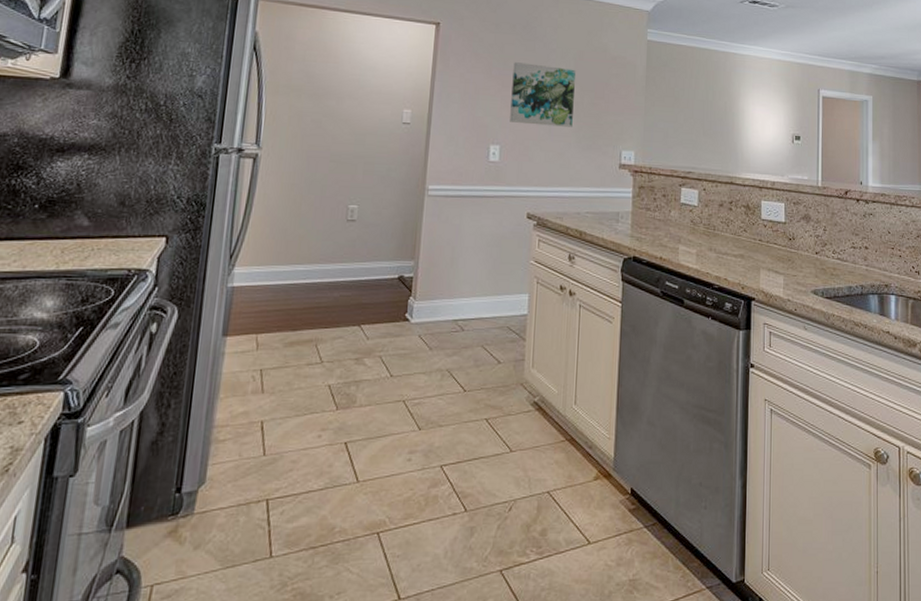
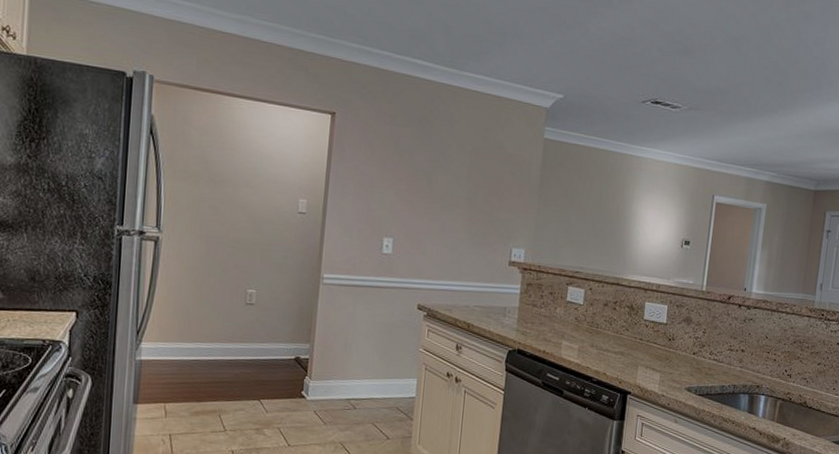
wall art: present [510,62,575,127] -> none [403,156,470,223]

